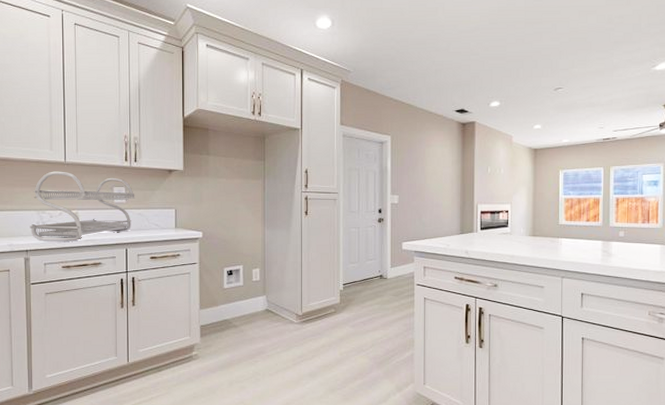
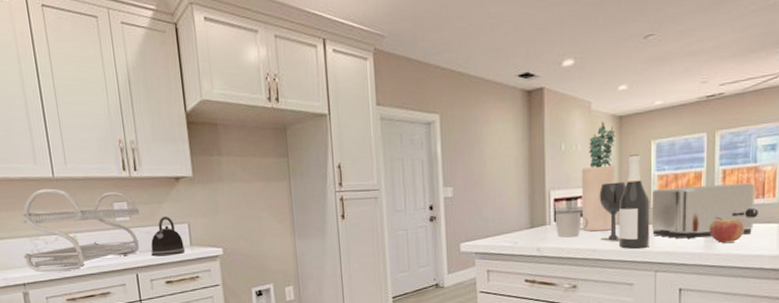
kettle: none [141,201,171,235] -> present [151,216,185,257]
mug: none [481,223,508,244] -> present [554,211,588,238]
vase: none [502,152,531,241] -> present [581,121,615,232]
wine glass: none [517,201,539,249] -> present [599,181,626,241]
wine bottle: none [532,180,558,258] -> present [618,154,650,250]
toaster: none [559,209,645,253] -> present [651,183,758,240]
fruit: none [605,235,634,257] -> present [709,216,745,243]

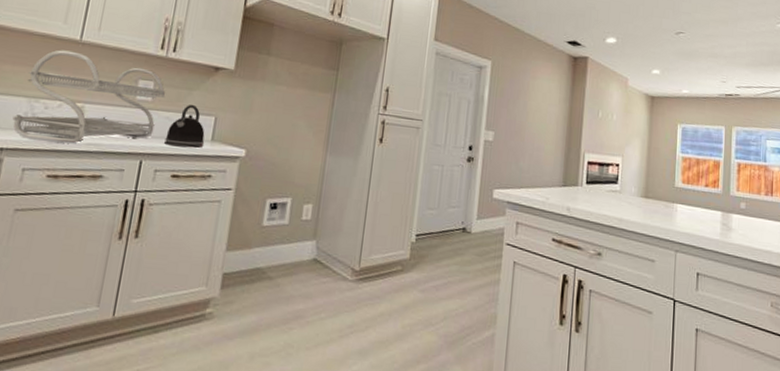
mug: present [554,211,588,238] -> none [586,176,618,203]
vase: present [581,121,615,232] -> none [611,98,647,202]
wine glass: present [599,181,626,241] -> none [627,155,654,214]
wine bottle: present [618,154,650,250] -> none [643,133,674,227]
toaster: present [651,183,758,240] -> none [674,170,768,230]
fruit: present [709,216,745,243] -> none [725,206,756,234]

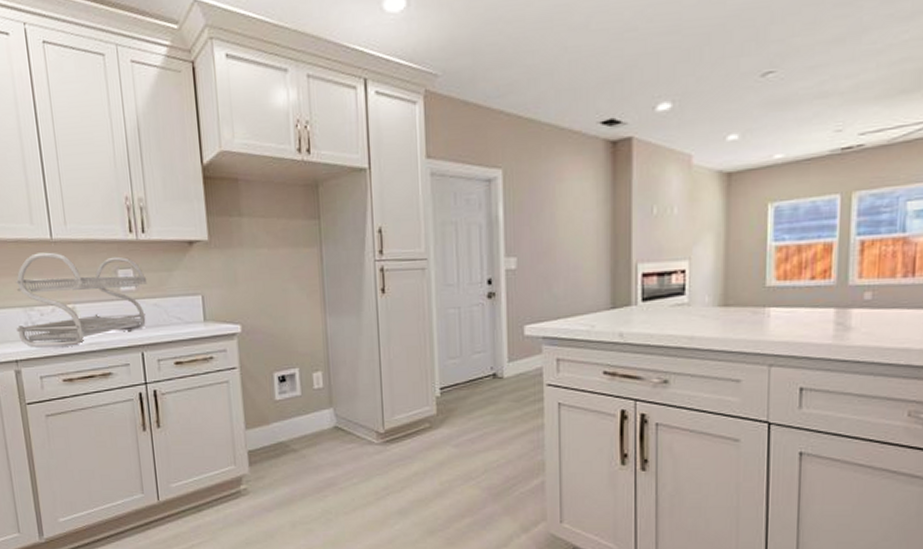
kettle: present [164,104,205,148] -> none [159,286,198,333]

